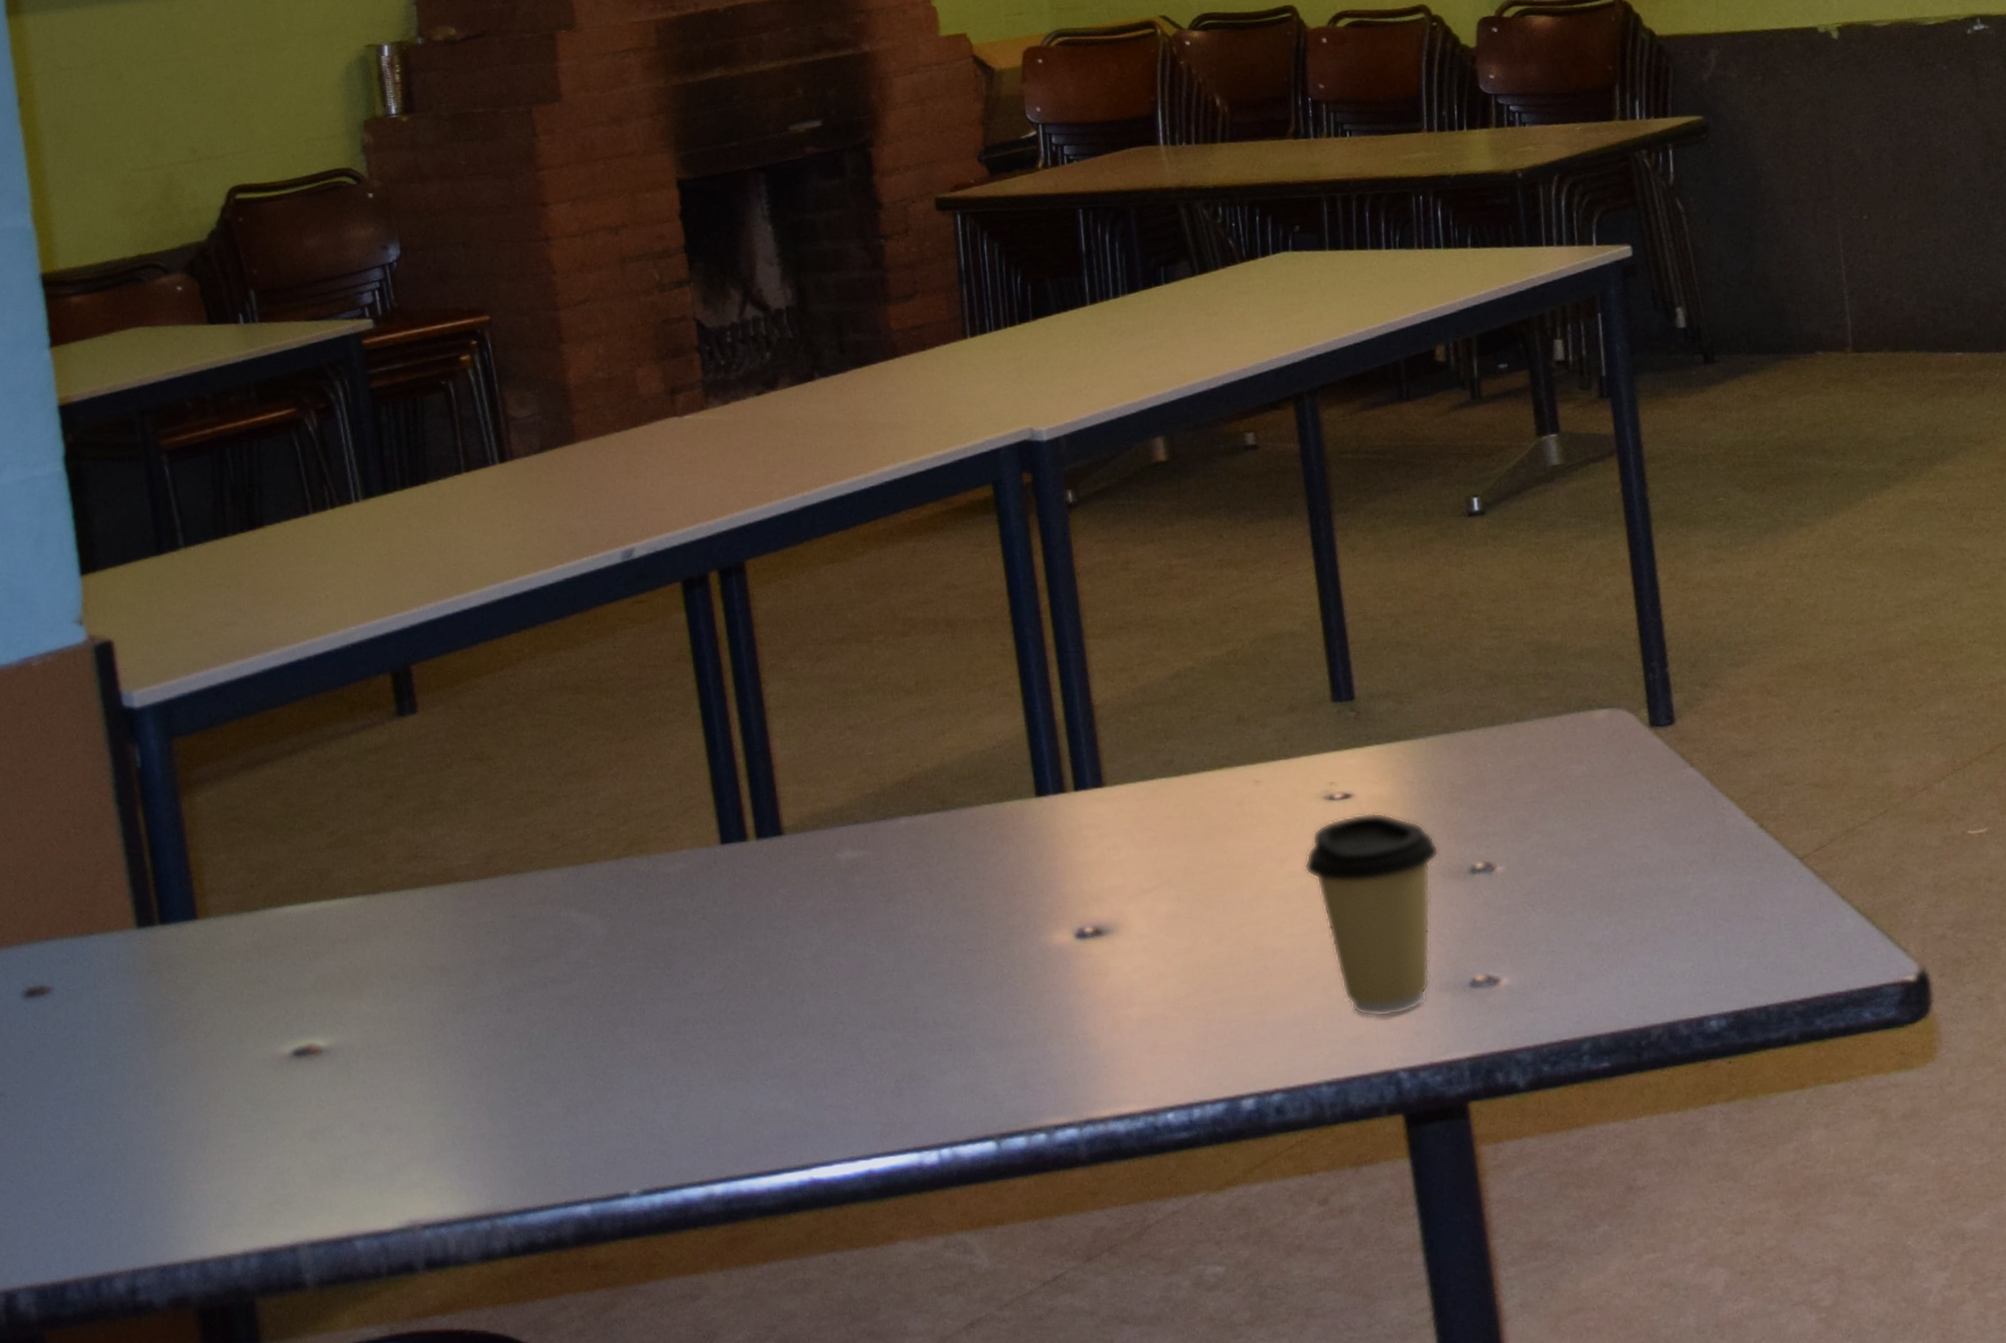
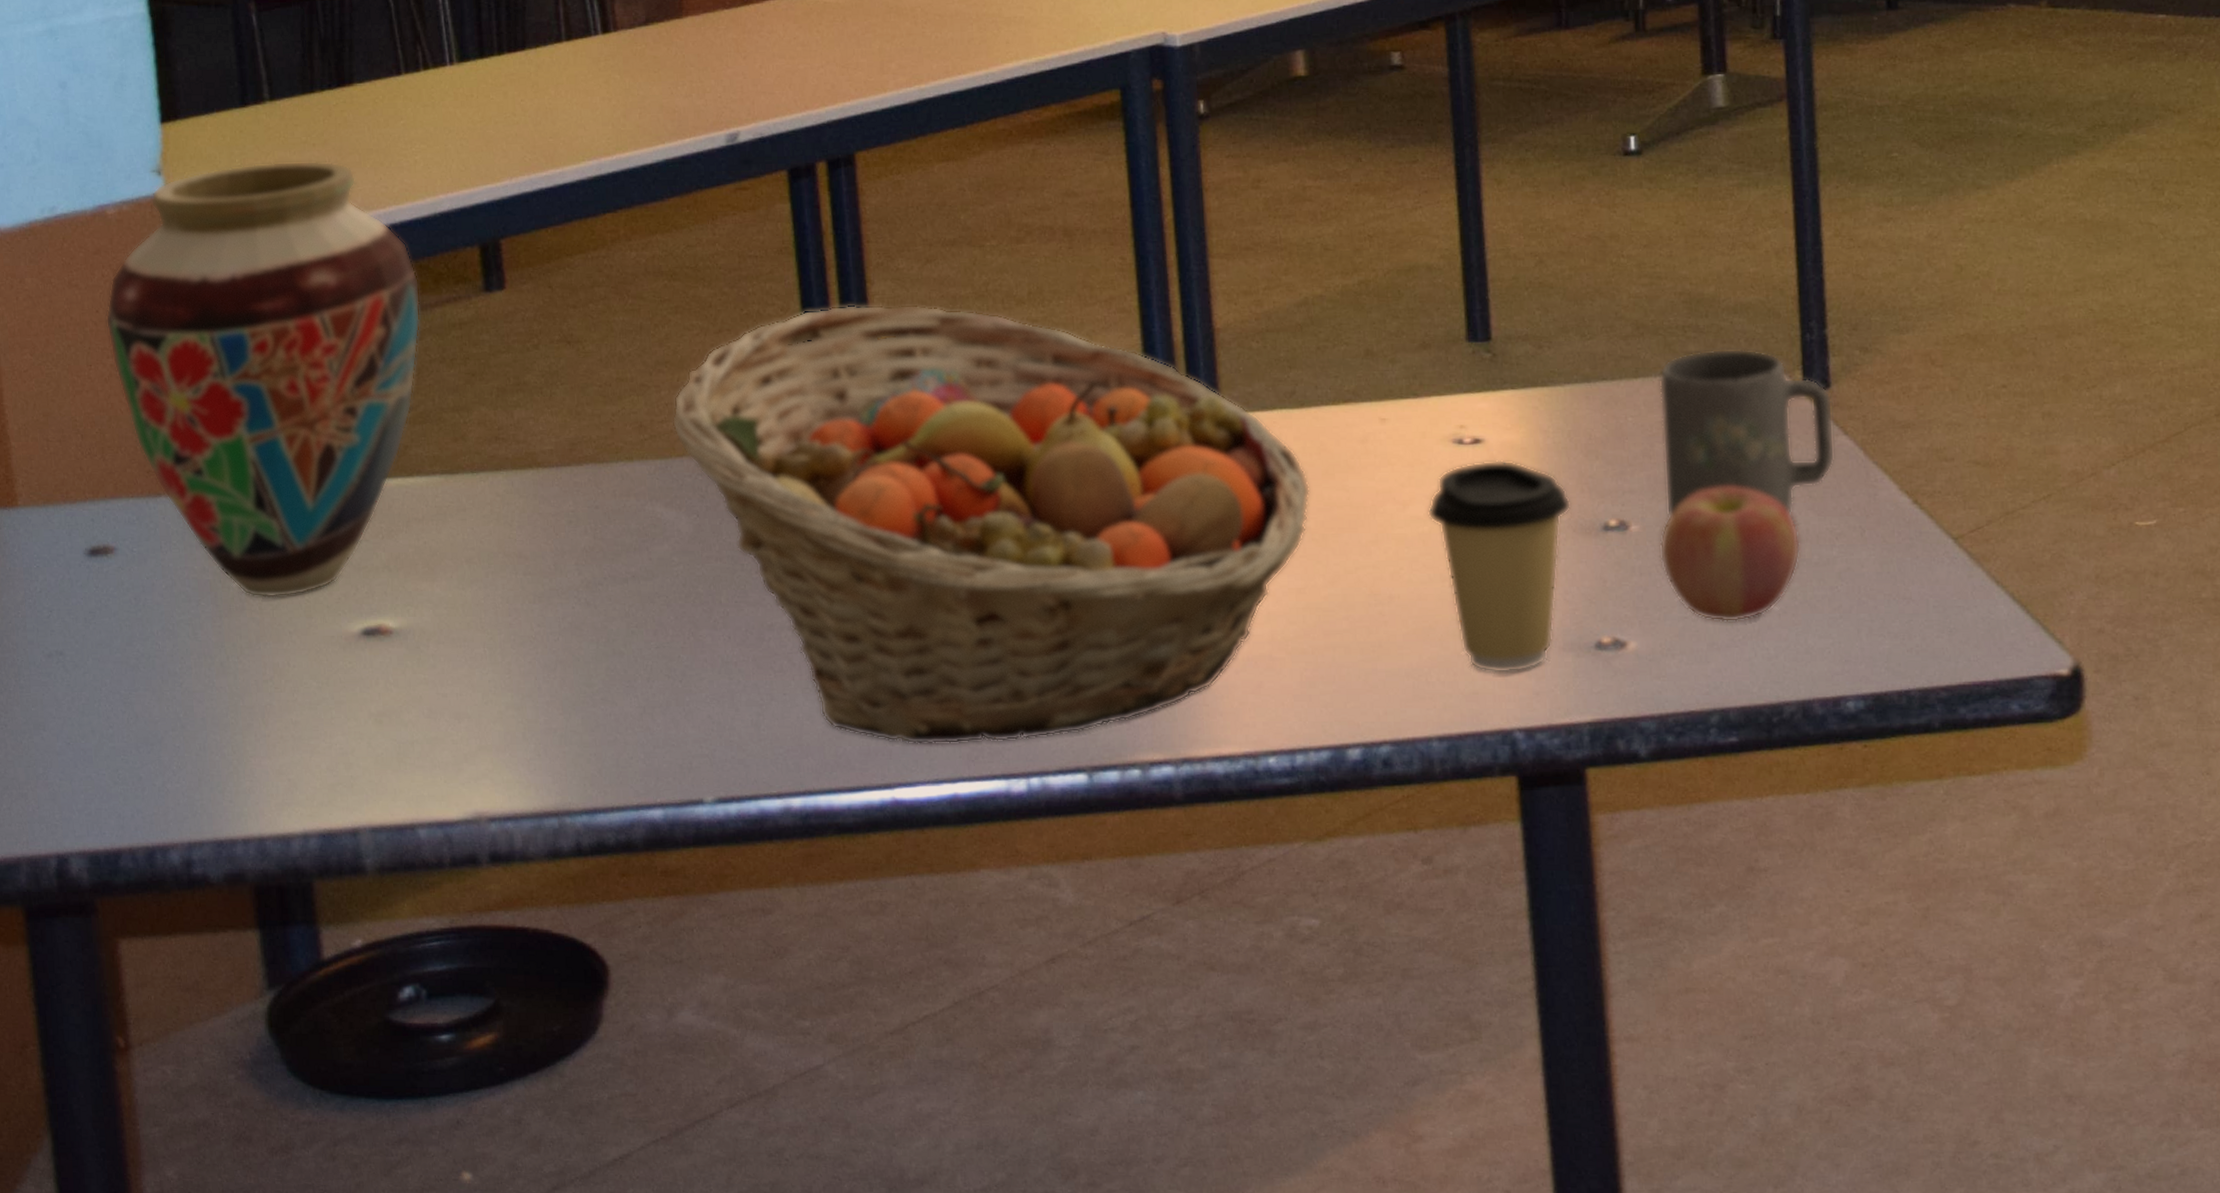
vase: none [34,601,338,1027] -> present [105,160,421,597]
fruit basket: none [582,701,1193,1125] -> present [672,304,1311,744]
mug: none [1514,691,1684,857] -> present [1659,348,1835,518]
apple: none [1524,822,1657,954] -> present [1659,486,1801,623]

